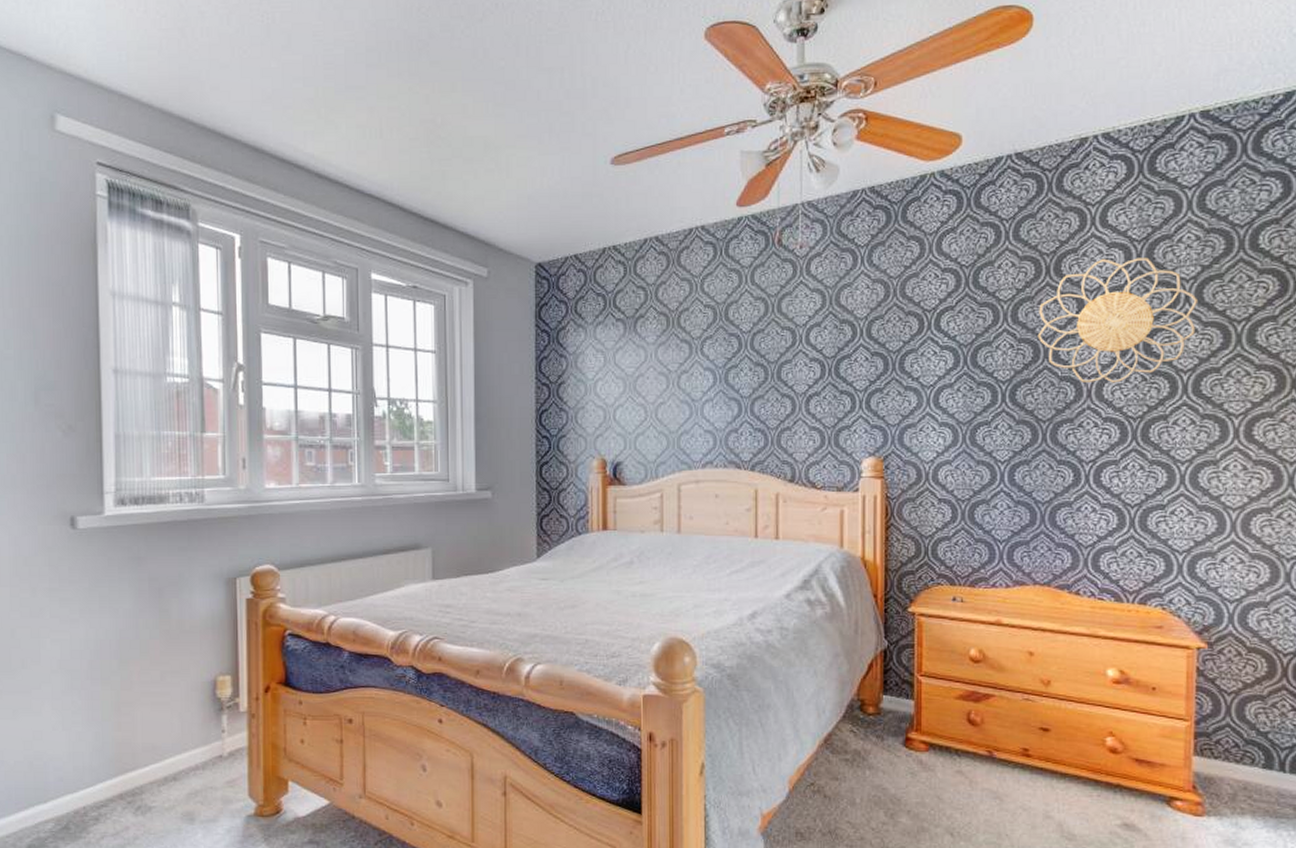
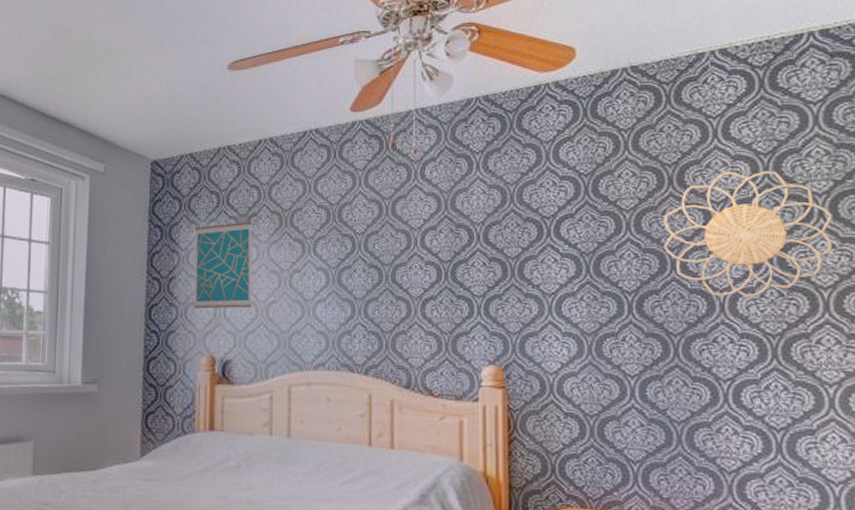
wall art: none [582,323,641,413] -> present [194,221,253,309]

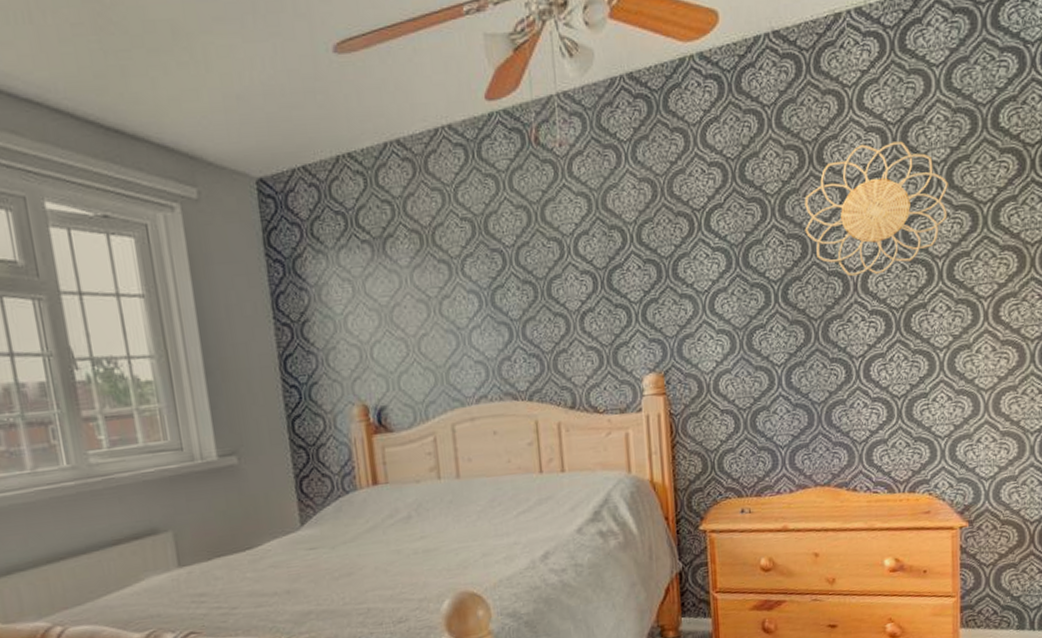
wall art: present [194,221,253,309] -> none [322,244,401,354]

